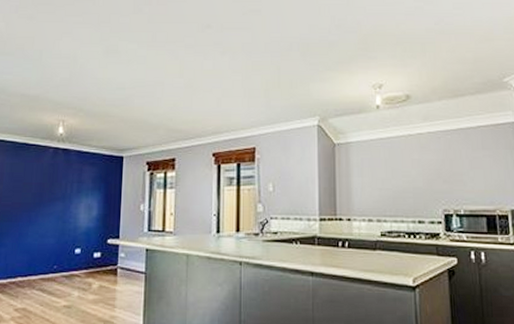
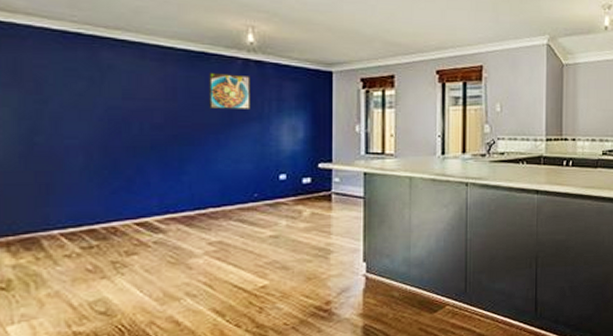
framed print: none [26,159,58,192] -> present [208,72,250,111]

